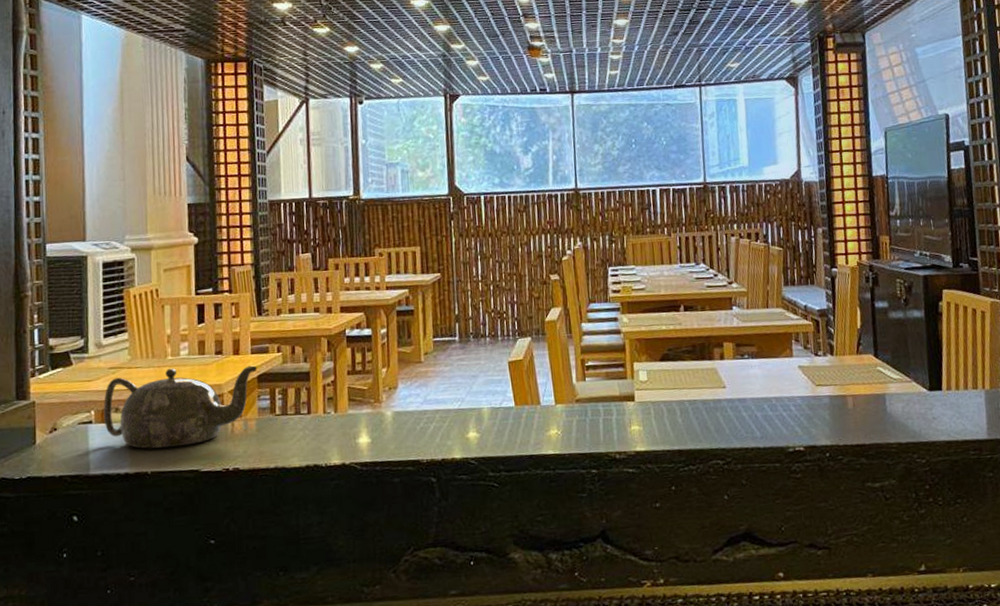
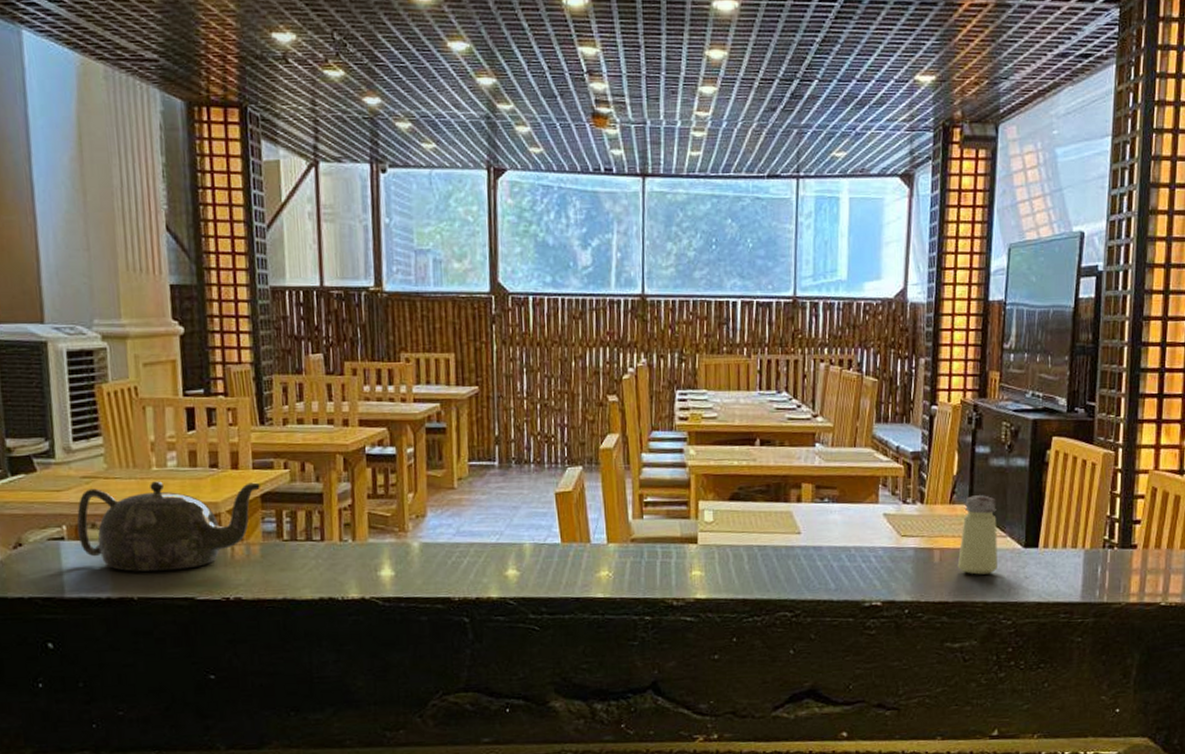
saltshaker: none [870,345,907,418] -> present [957,495,997,575]

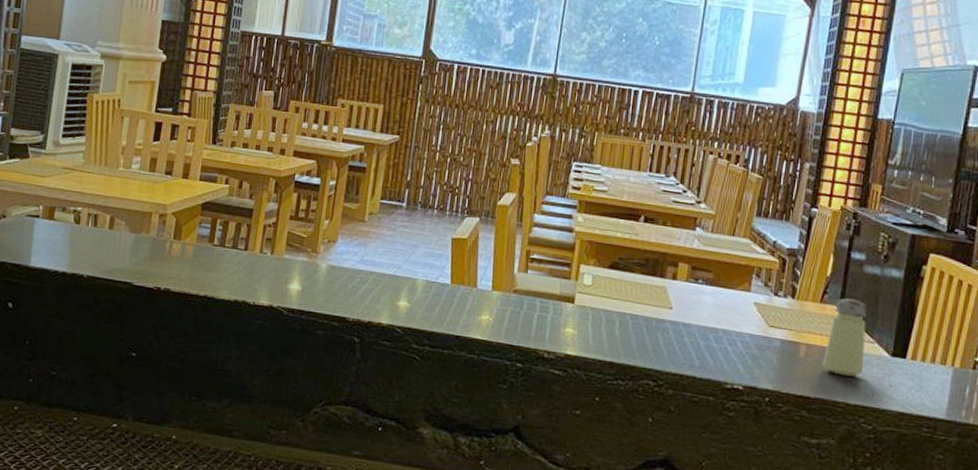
teapot: present [77,481,260,572] -> none [50,178,203,258]

